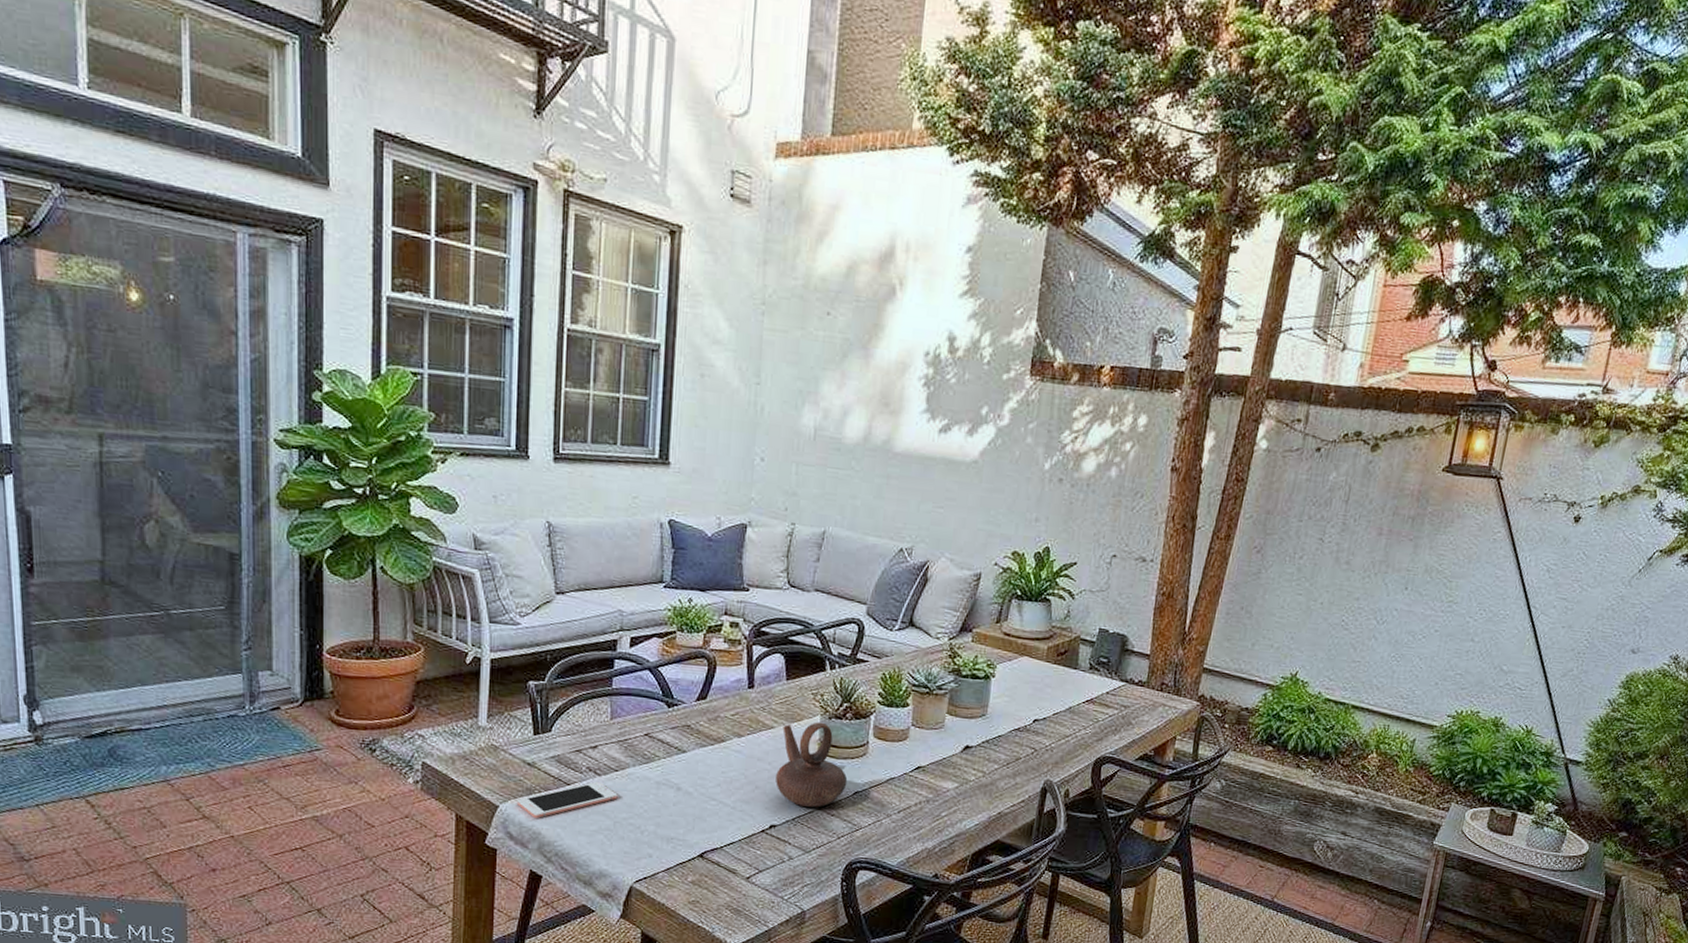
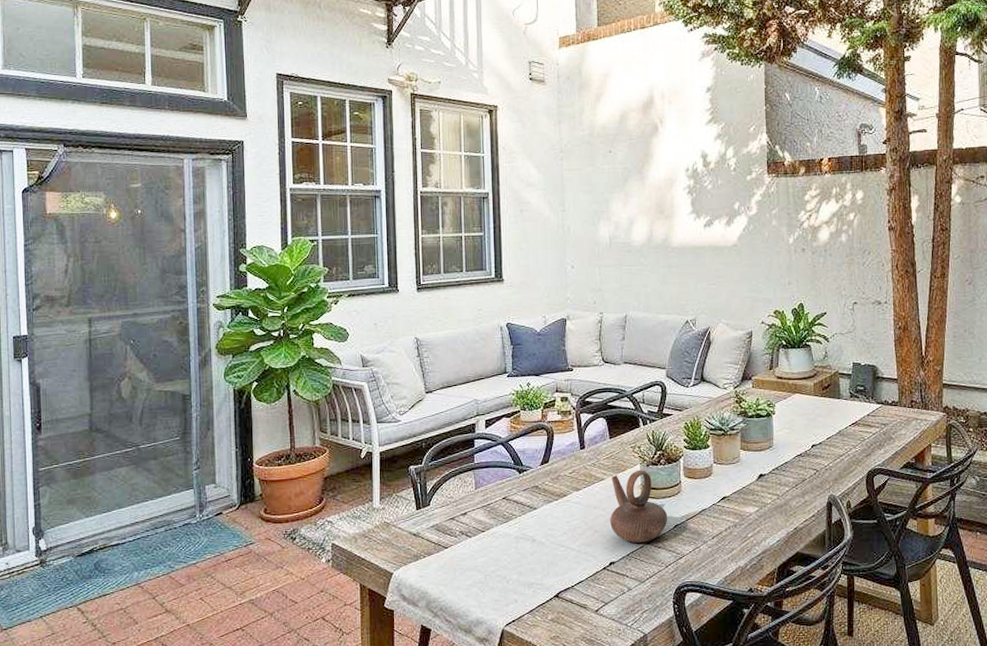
cell phone: present [517,782,618,818] -> none [407,543,486,580]

